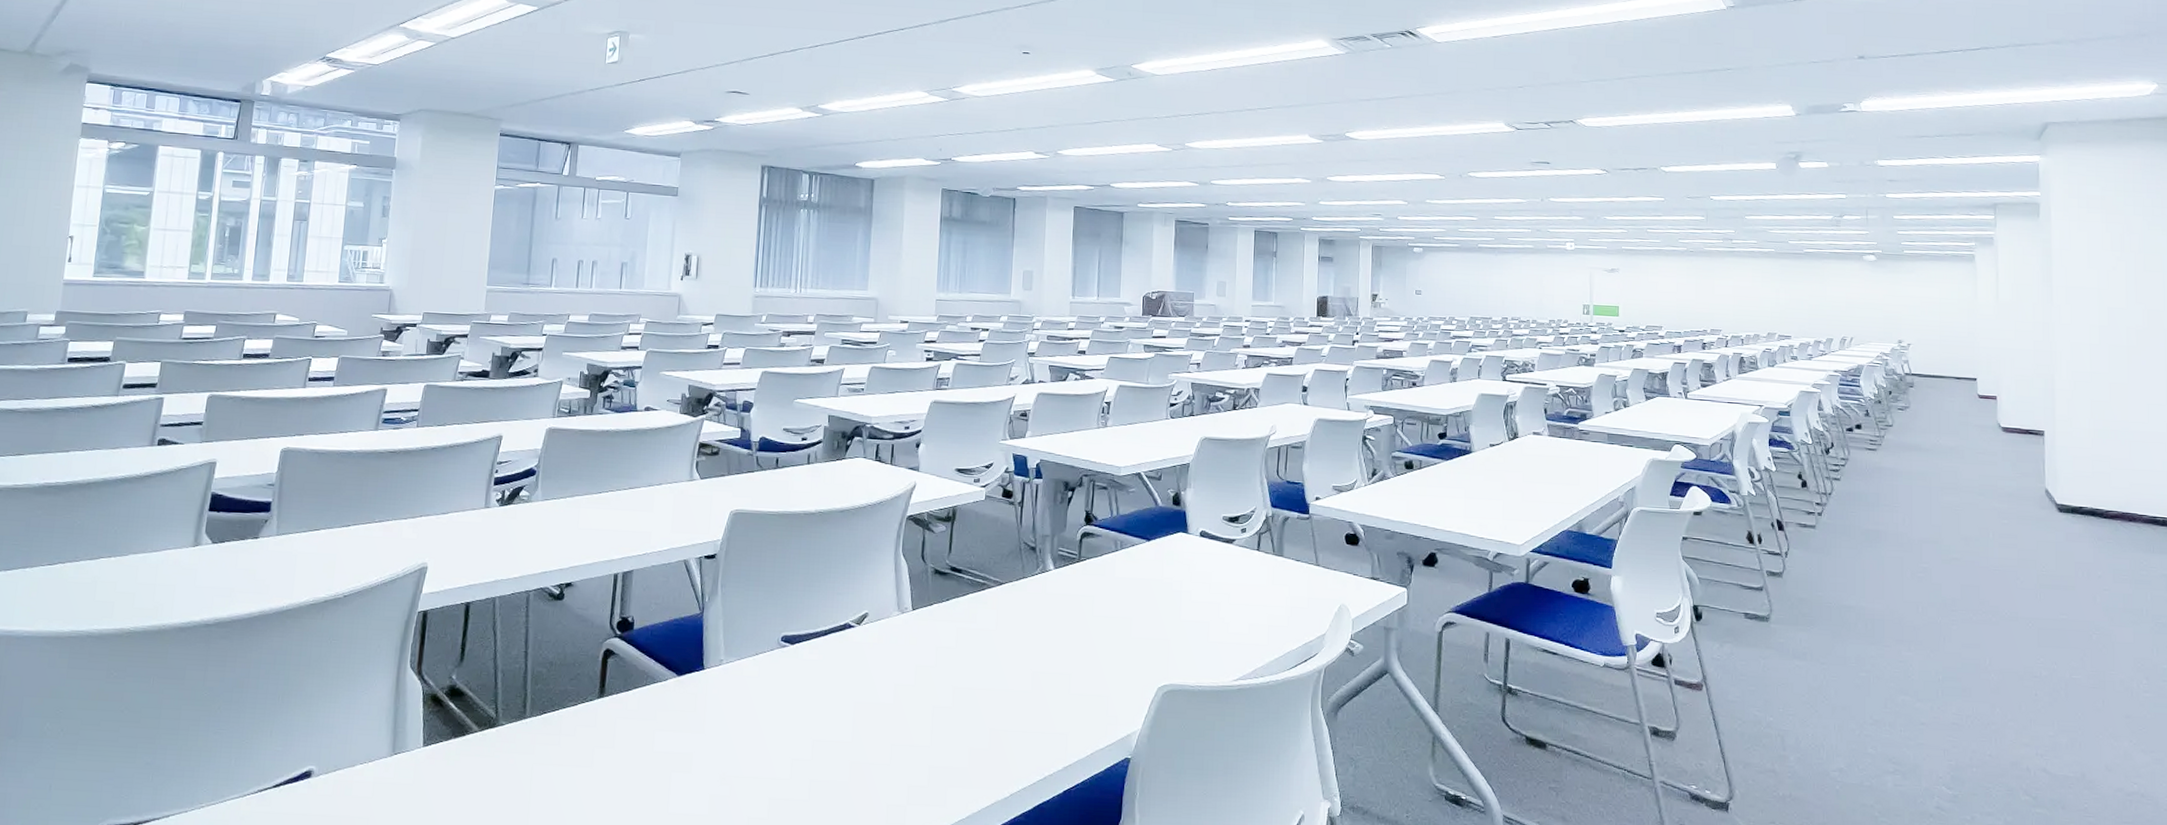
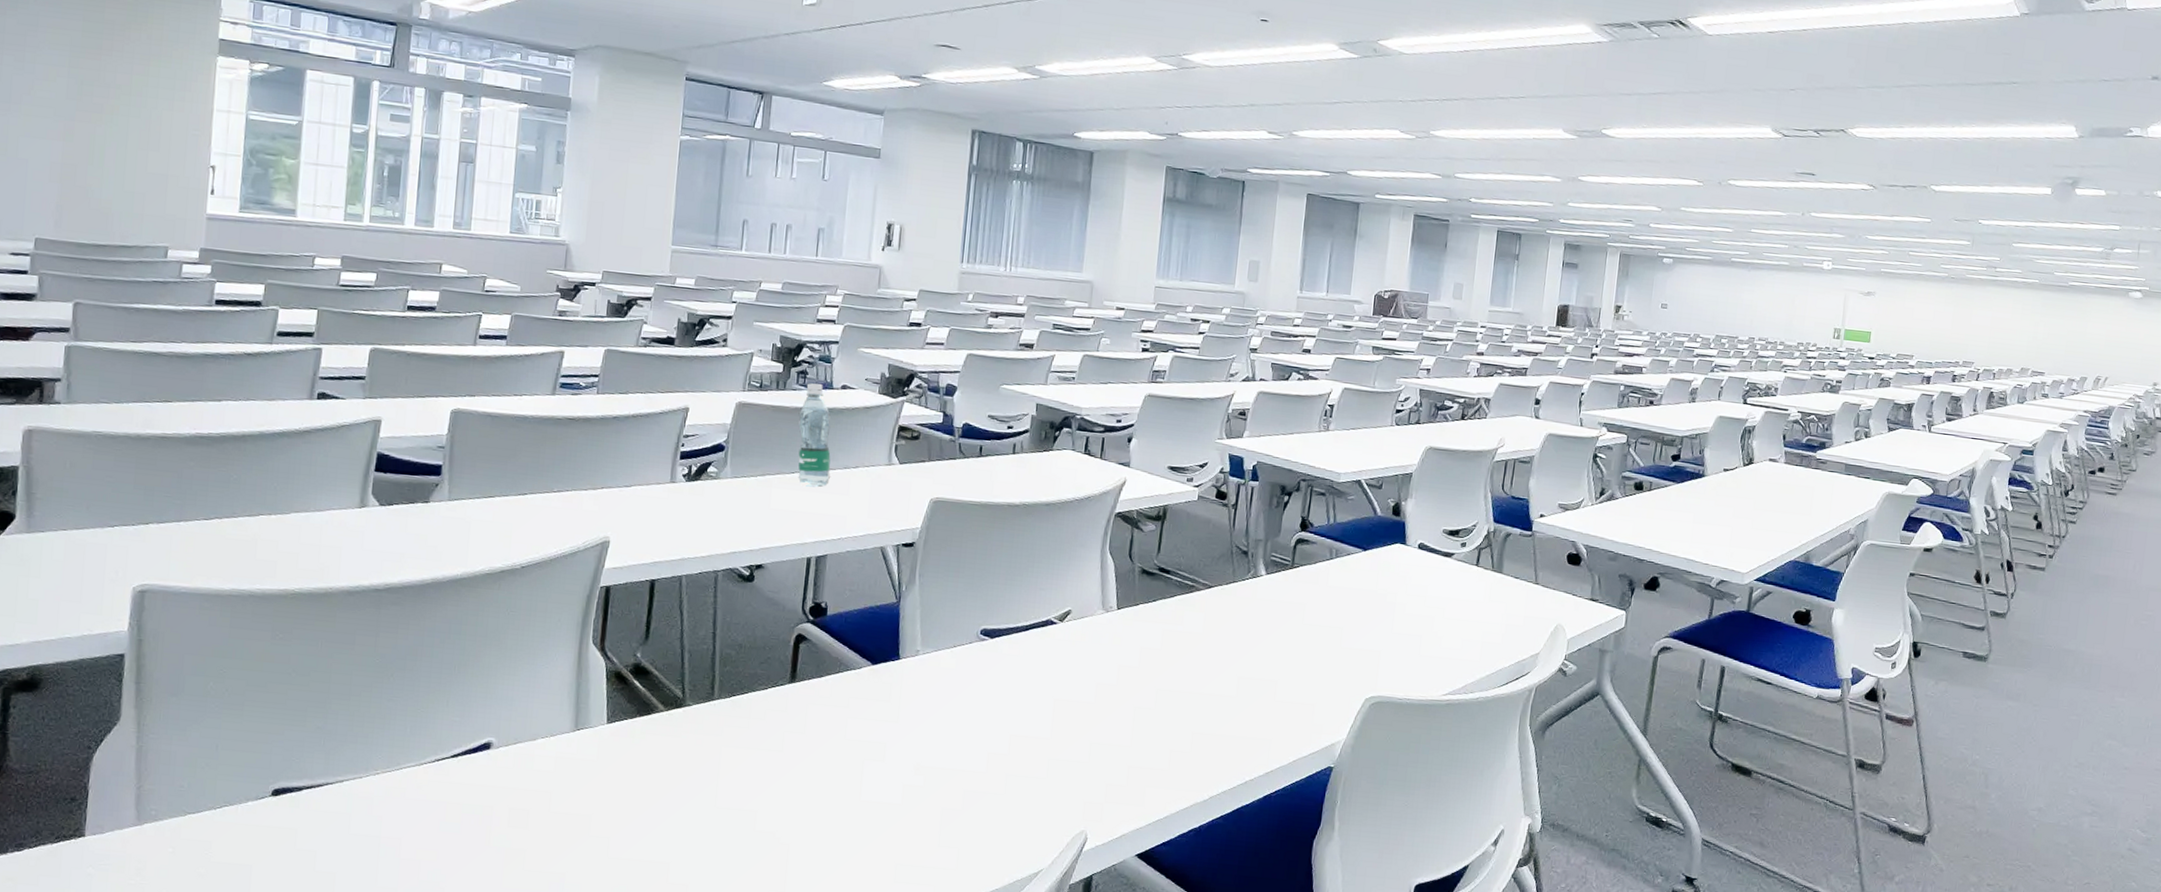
bottle: none [605,406,636,506] -> present [798,383,831,488]

